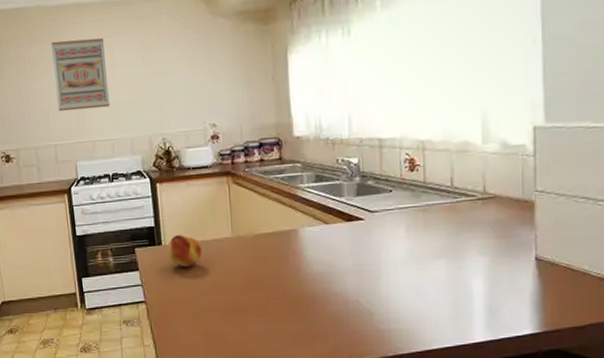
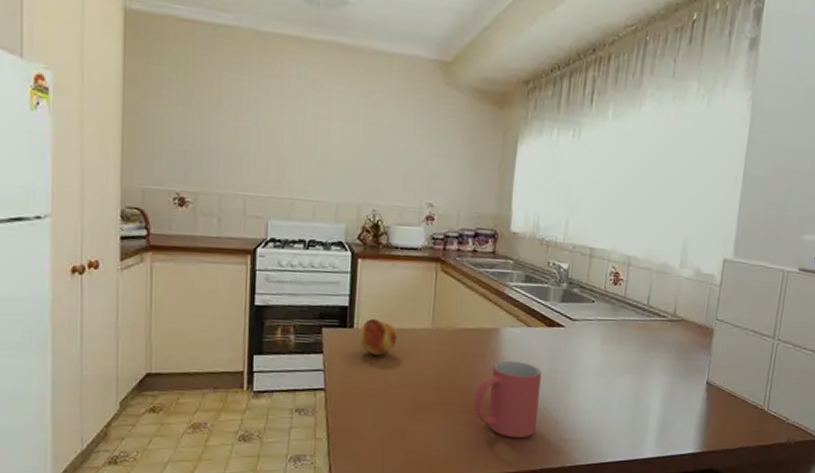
wall art: present [51,37,111,112] -> none [255,74,322,164]
mug: none [283,258,350,332] -> present [474,360,542,439]

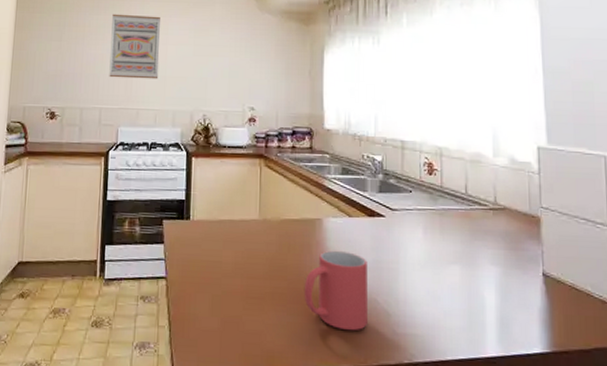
wall art: none [255,74,322,164] -> present [109,13,160,79]
fruit: present [359,318,398,355] -> none [195,210,229,245]

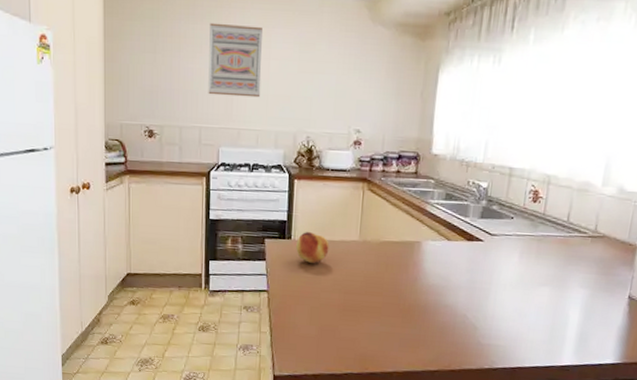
fruit: none [195,210,229,245] -> present [296,231,329,263]
mug: present [304,250,367,331] -> none [397,270,461,341]

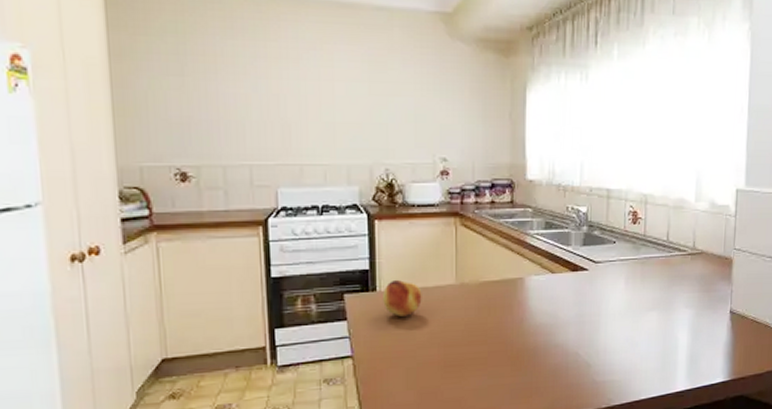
wall art: present [208,22,262,98] -> none [254,38,325,126]

